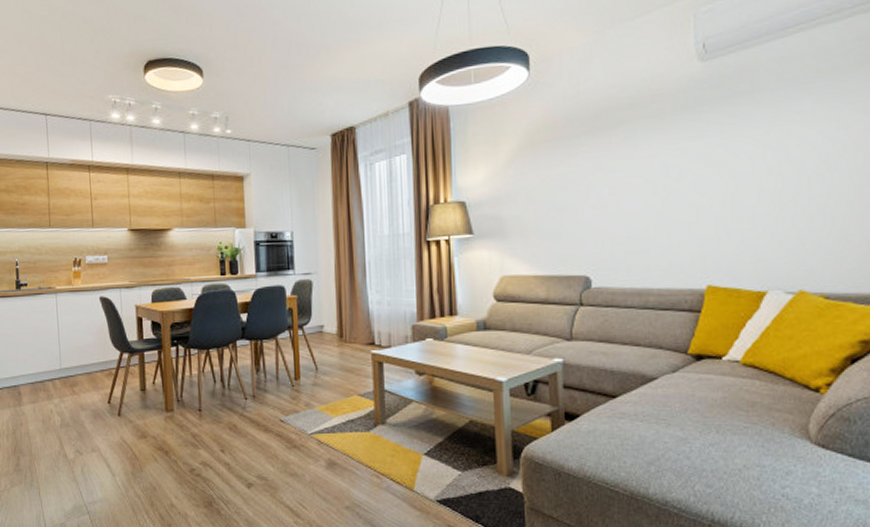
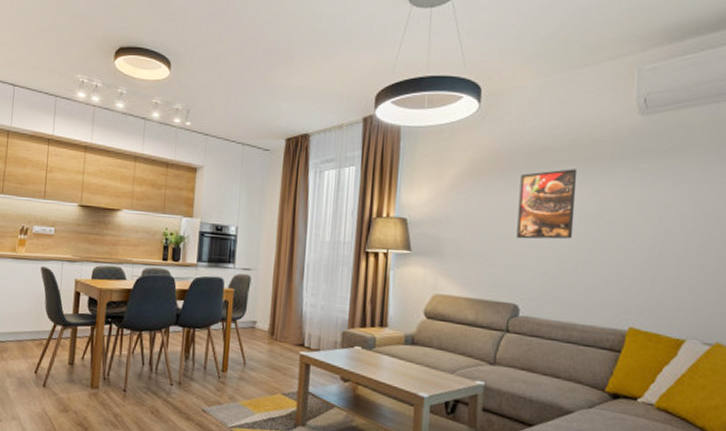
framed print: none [579,128,640,208] -> present [516,169,578,240]

